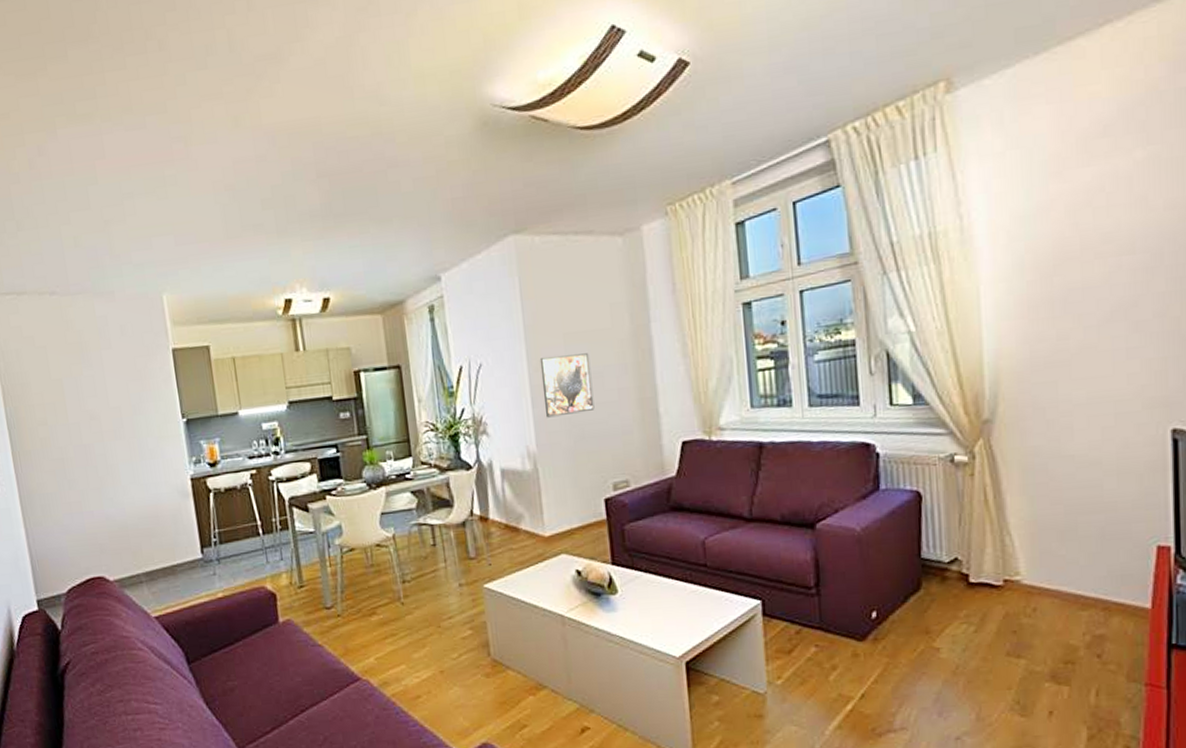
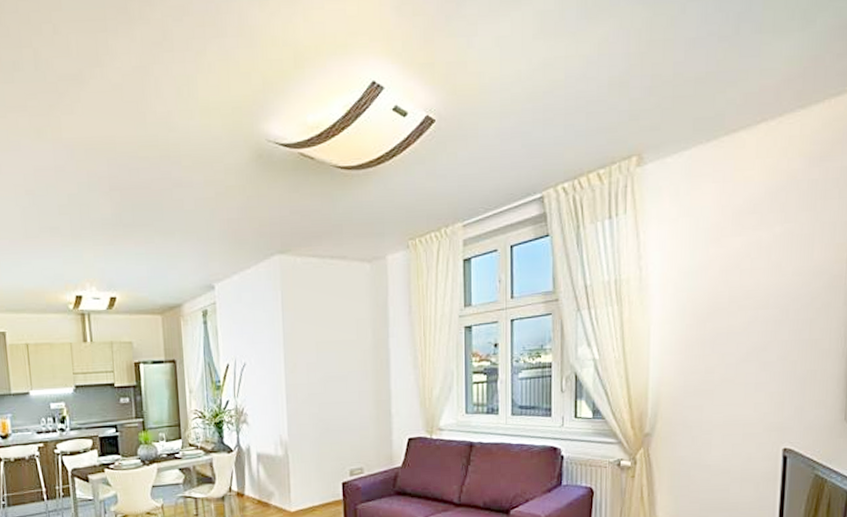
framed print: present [539,353,595,418] -> none [295,360,339,412]

